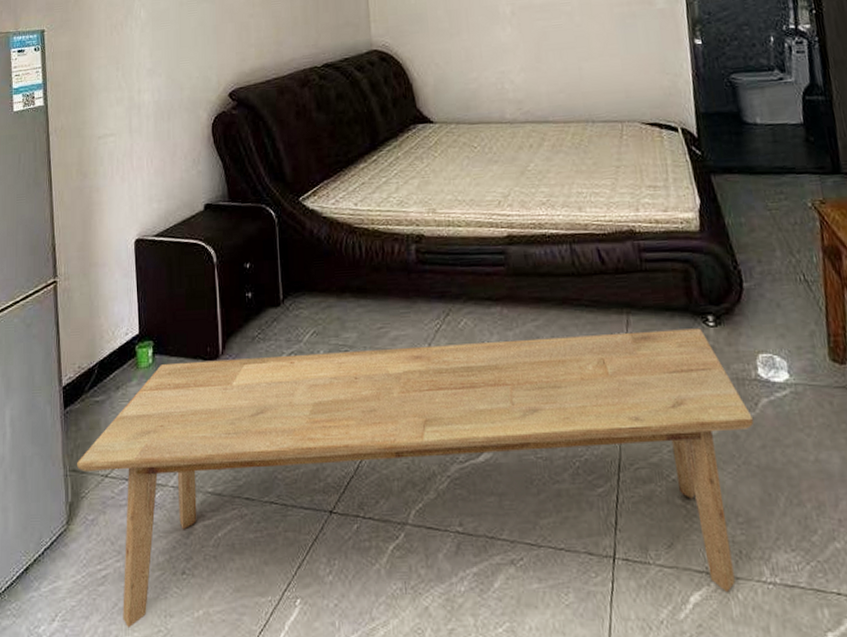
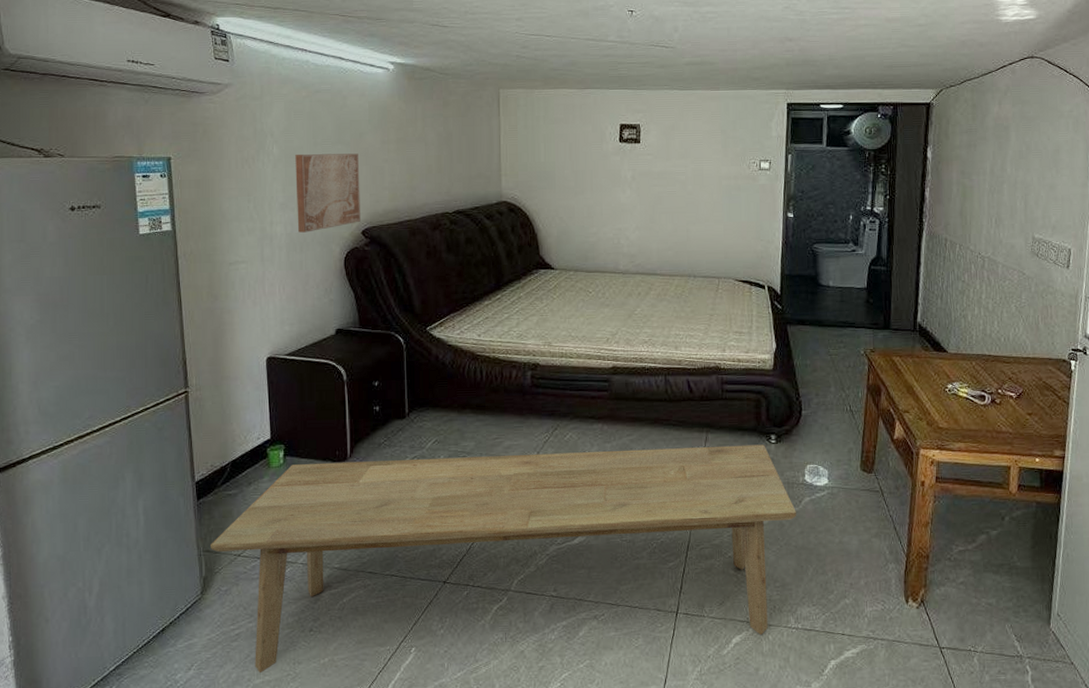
wall art: none [162,10,227,100] -> present [295,153,360,233]

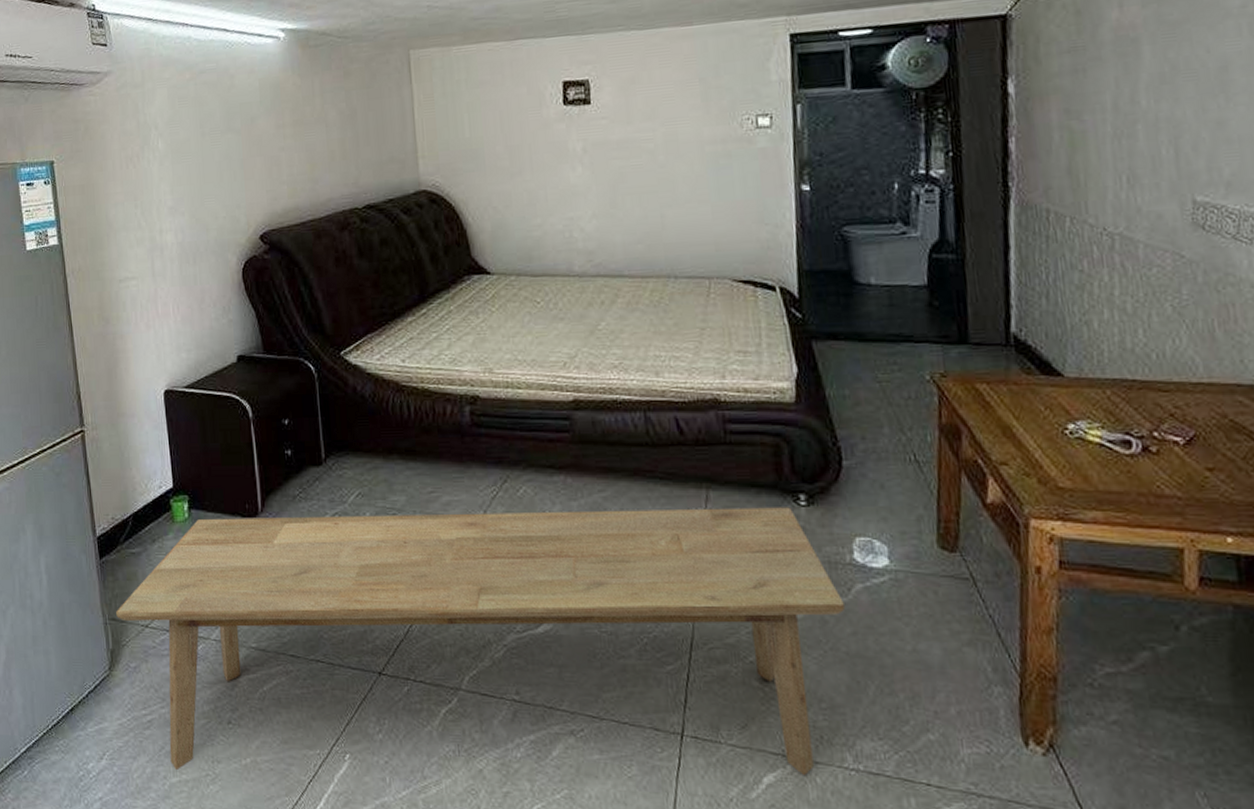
wall art: present [295,153,360,233] -> none [182,142,258,241]

